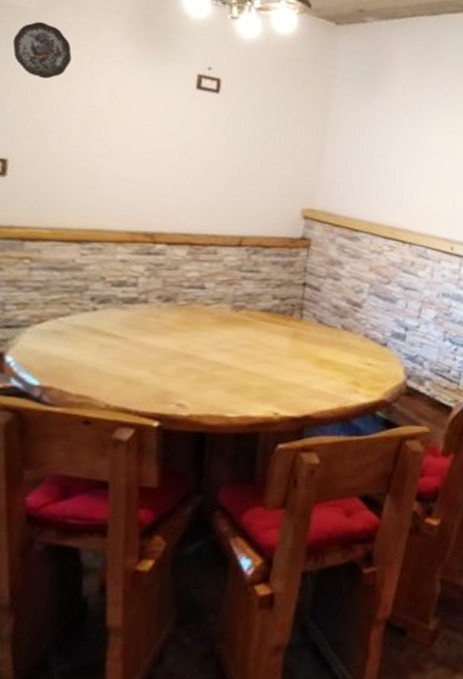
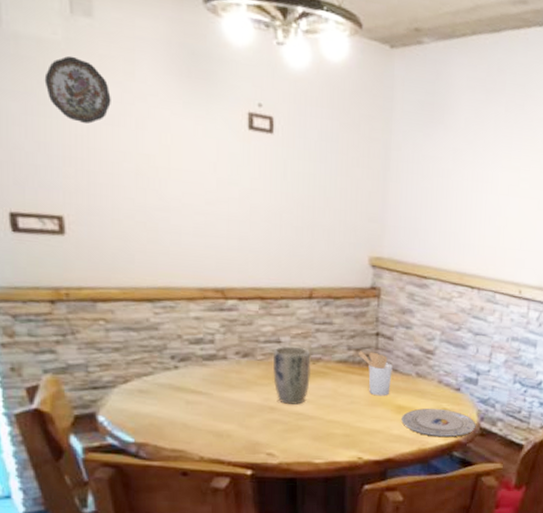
plant pot: none [192,292,234,353] -> present [273,346,311,405]
utensil holder: none [284,300,318,349] -> present [359,351,393,396]
plate: none [323,363,402,396] -> present [401,408,476,438]

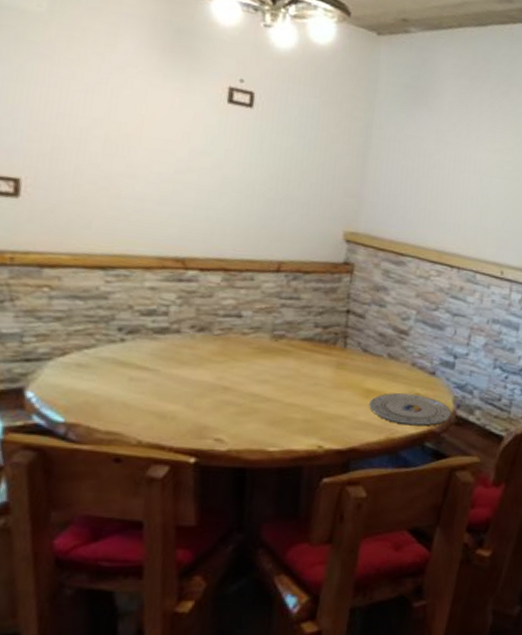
decorative plate: present [44,55,111,124] -> none [21,26,89,90]
plant pot: present [273,346,311,405] -> none [229,321,273,385]
utensil holder: present [359,351,393,396] -> none [326,329,363,379]

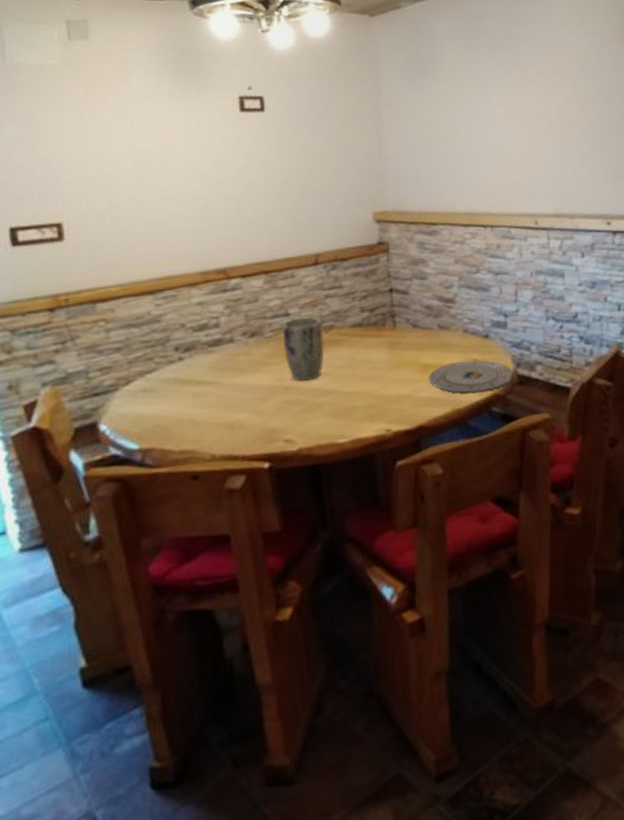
plant pot: none [229,321,273,385] -> present [283,317,324,381]

